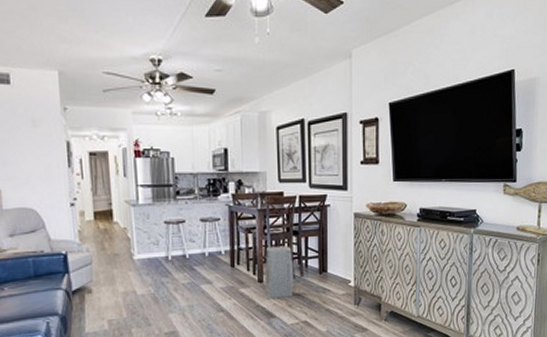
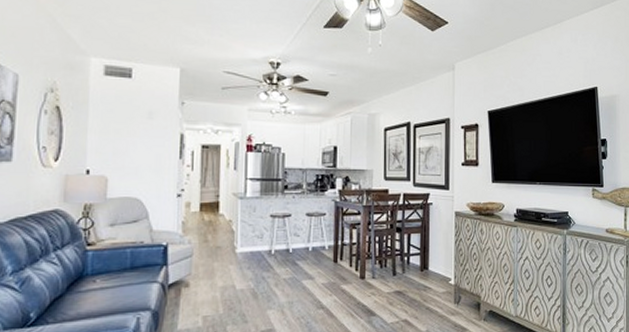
air purifier: present [265,246,294,300] -> none [366,242,396,297]

